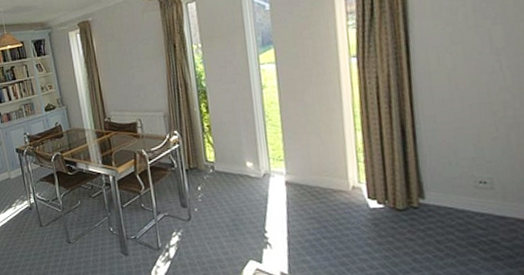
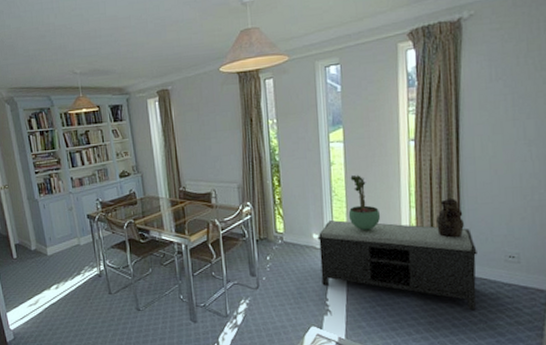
bench: none [252,147,441,243] -> present [317,220,477,310]
potted plant: none [284,96,322,157] -> present [348,174,381,230]
ceramic vessel: none [386,118,421,163] -> present [435,197,464,238]

